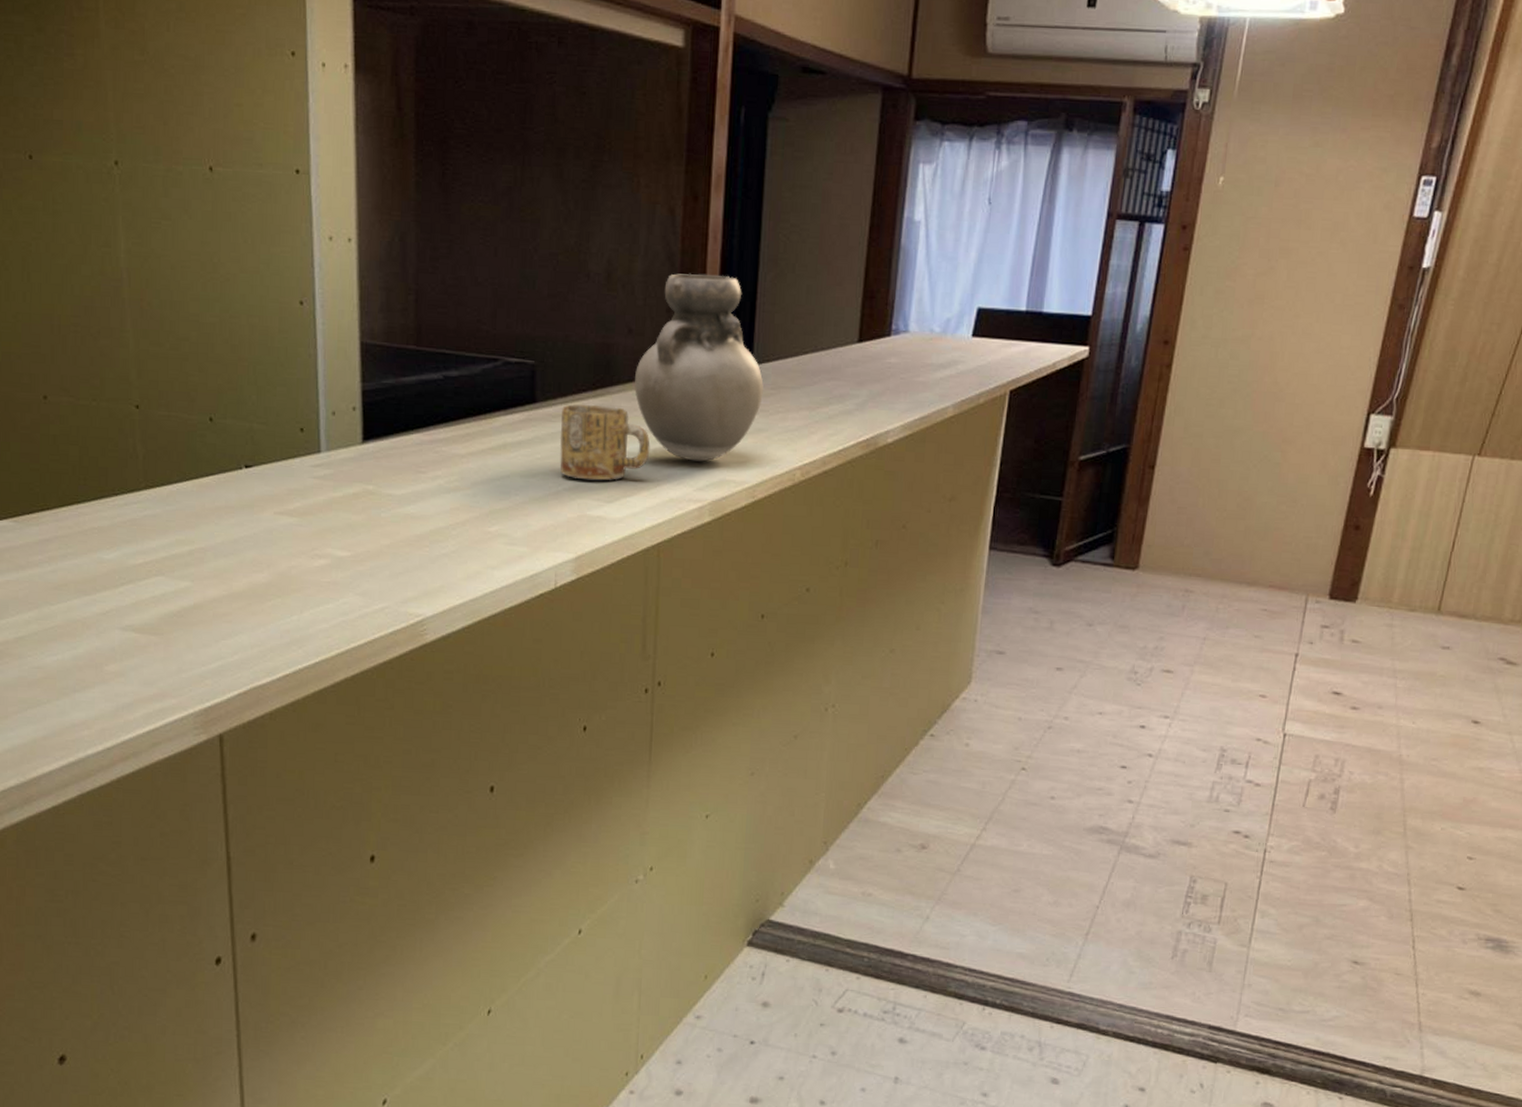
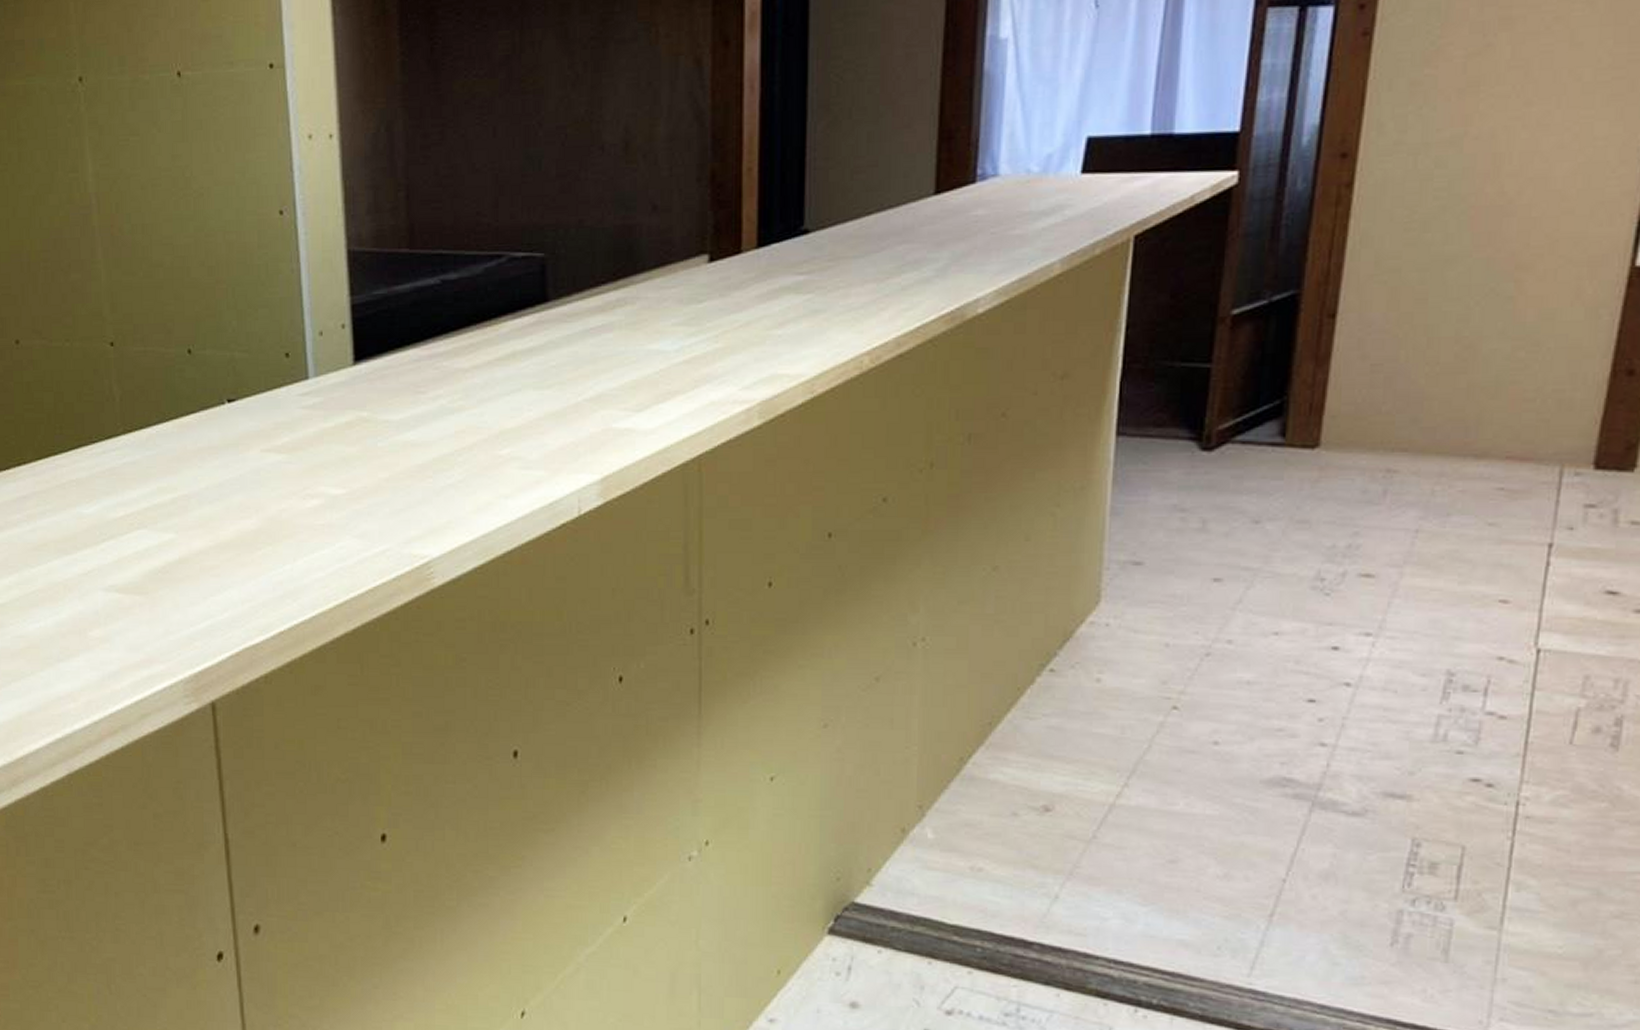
mug: present [559,404,650,481] -> none [577,297,684,387]
vase: present [634,273,764,462] -> none [663,131,819,355]

